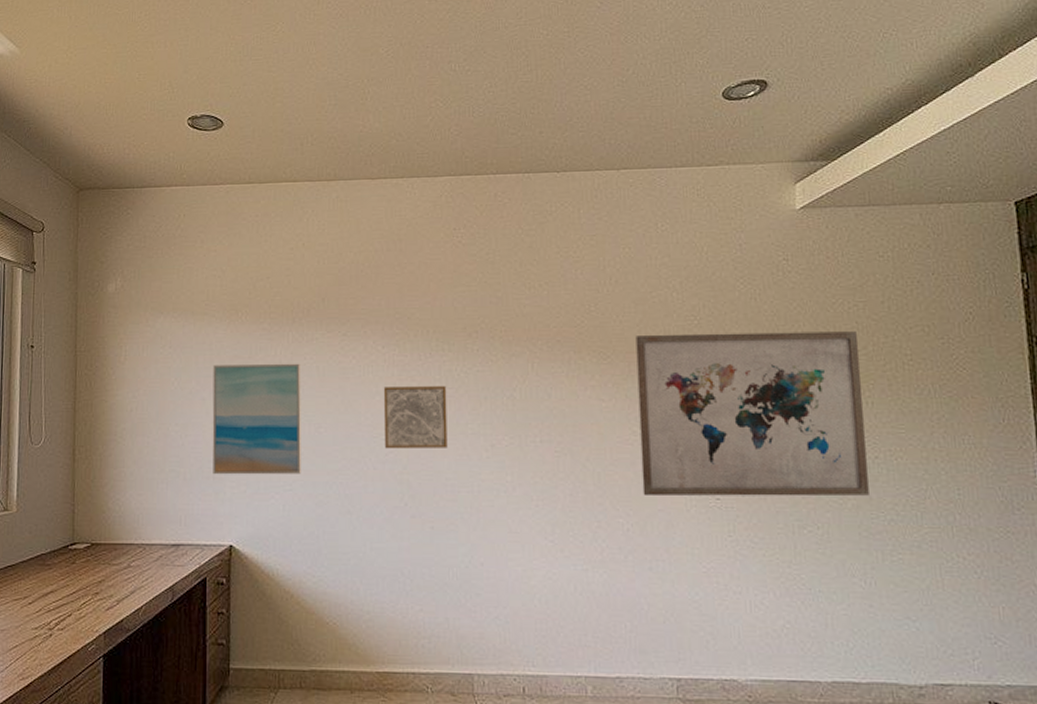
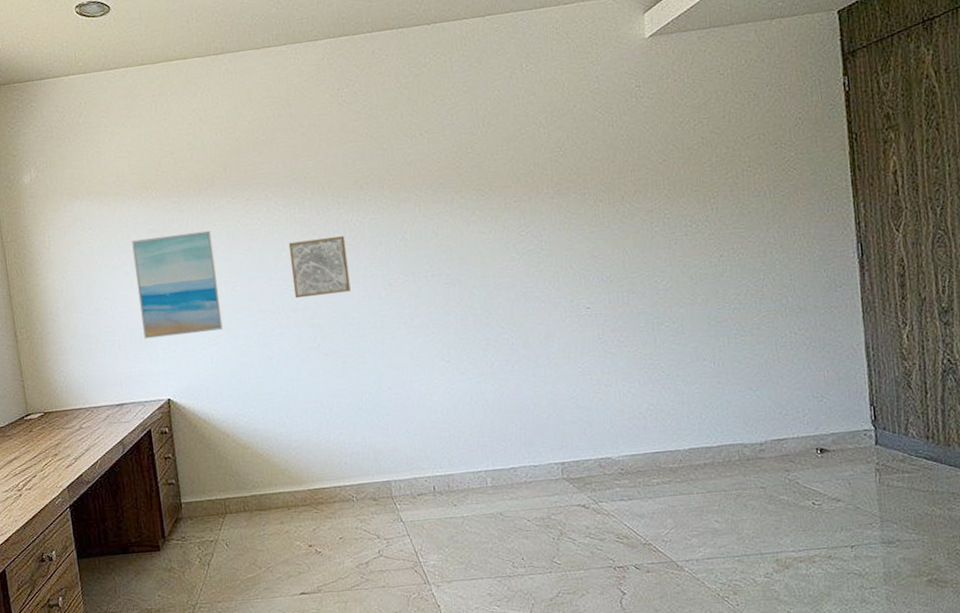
wall art: present [635,331,869,497] -> none [509,146,716,312]

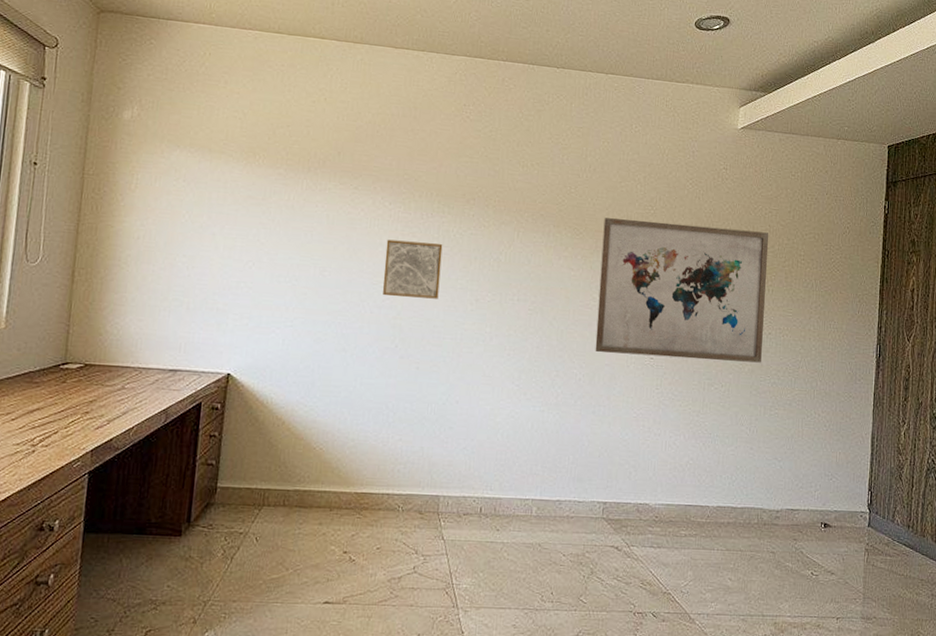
wall art: present [132,230,223,339] -> none [217,203,313,312]
wall art: none [509,146,716,312] -> present [595,218,769,363]

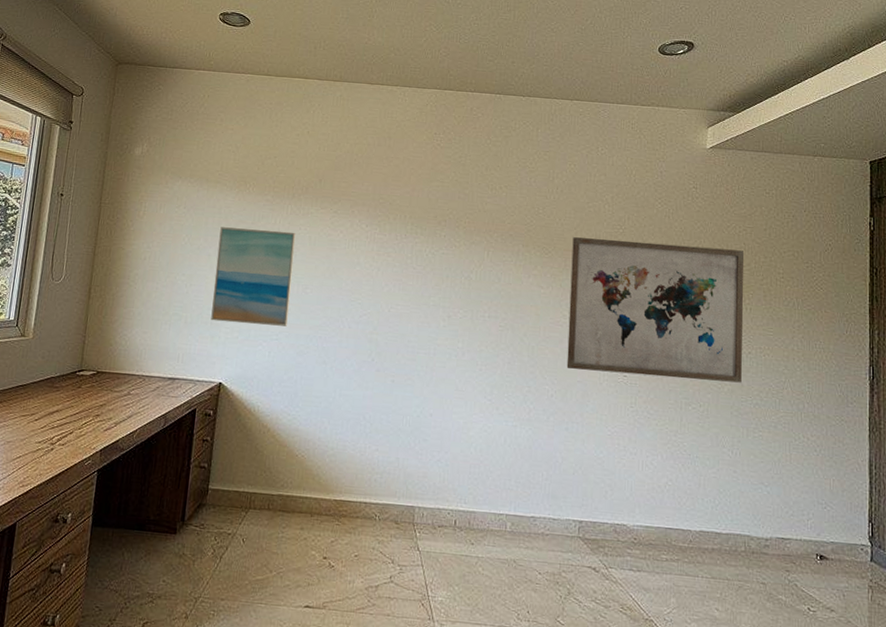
wall art: none [217,203,313,312] -> present [211,227,296,326]
wall art: present [383,239,443,299] -> none [360,259,416,315]

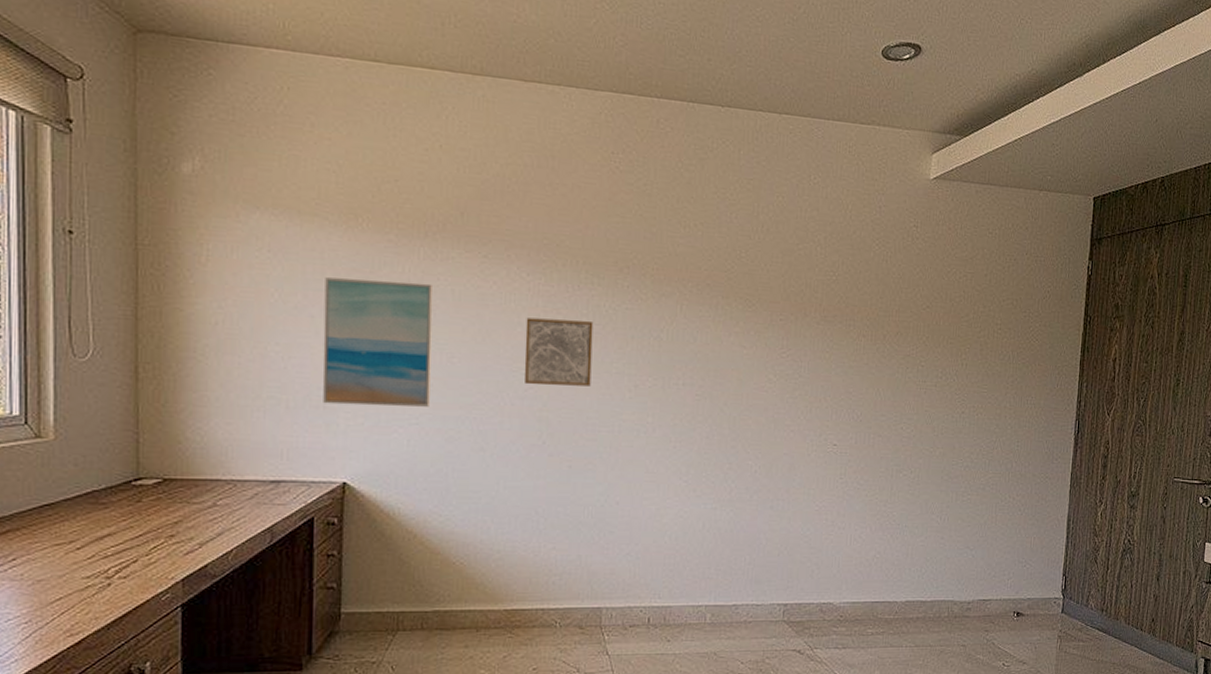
wall art: none [360,259,416,315] -> present [524,317,594,386]
wall art: present [566,237,745,383] -> none [772,286,964,445]

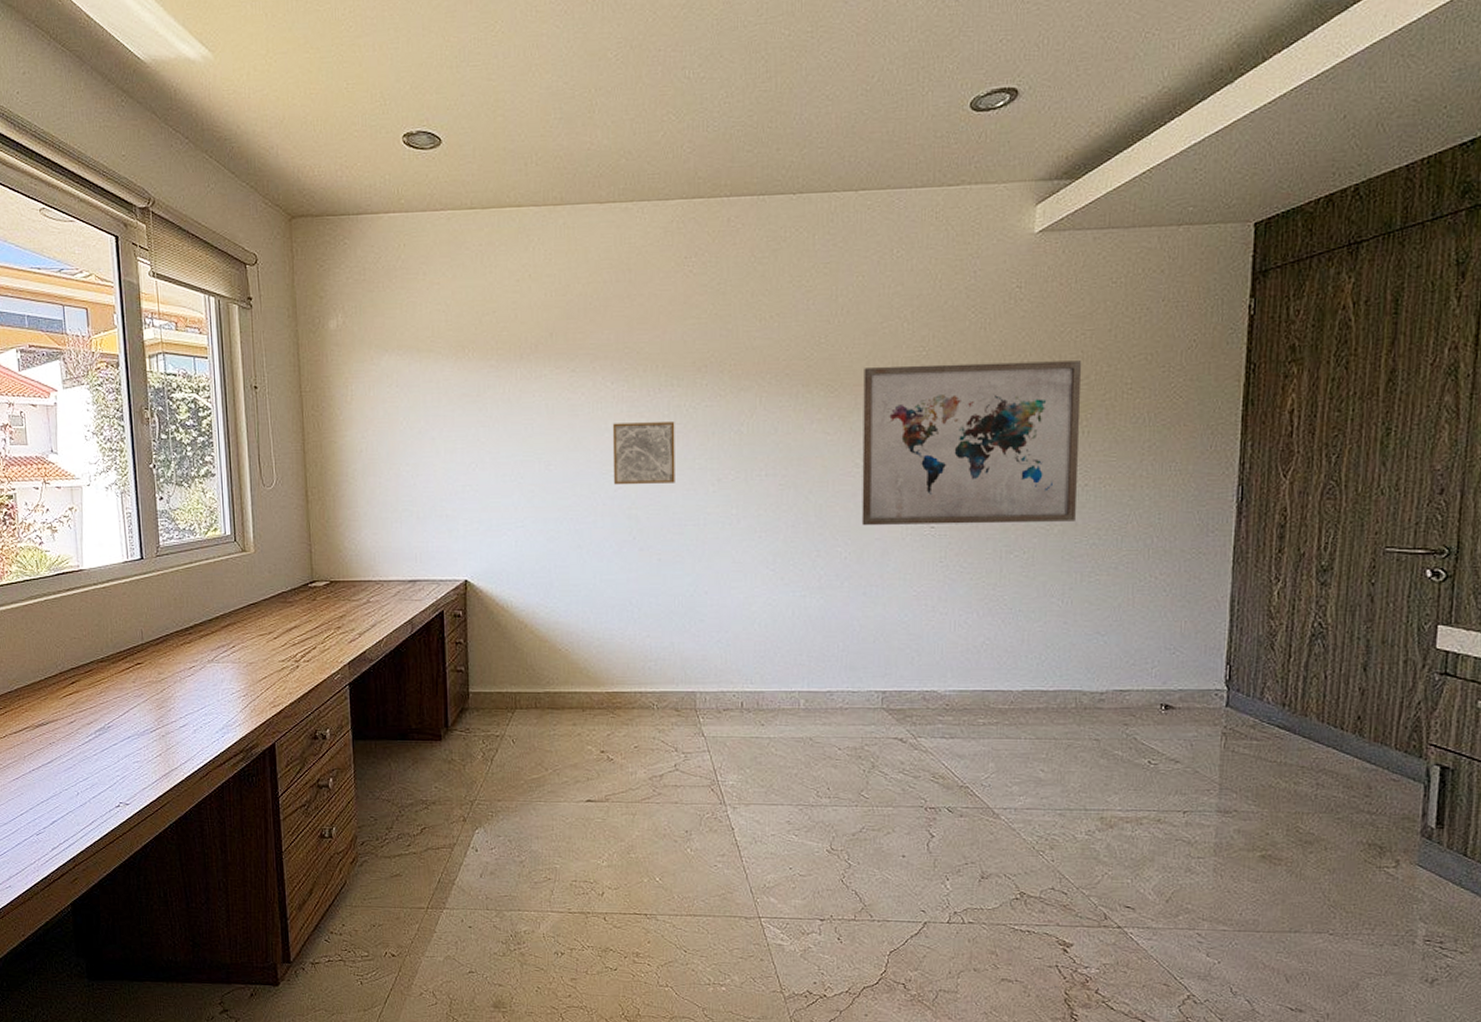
wall art: present [323,277,434,407] -> none [441,400,532,513]
wall art: none [772,286,964,445] -> present [861,360,1082,525]

